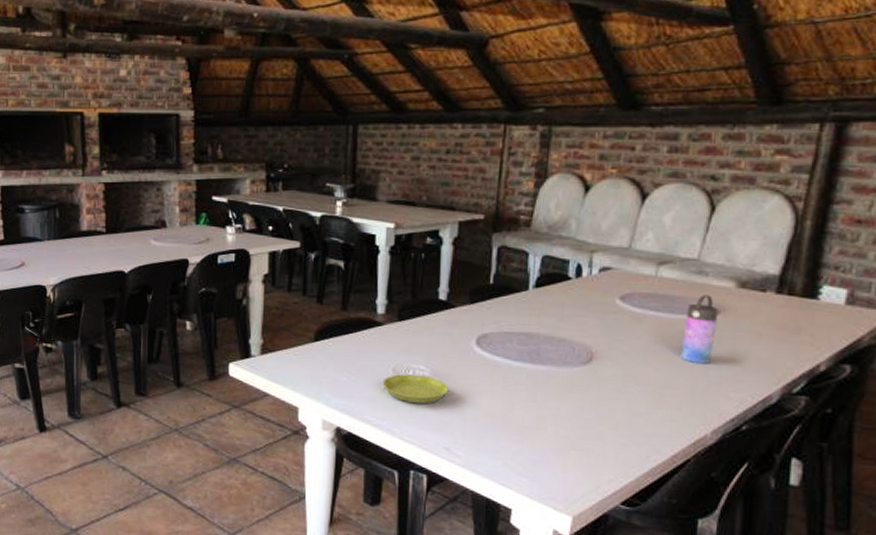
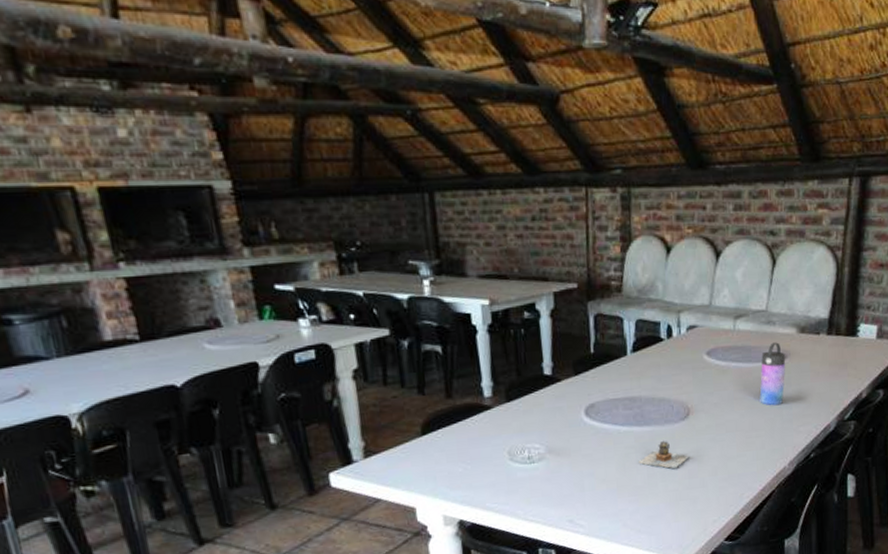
saucer: present [382,374,449,404] -> none [499,453,565,483]
teapot: none [528,382,588,415] -> present [638,440,689,469]

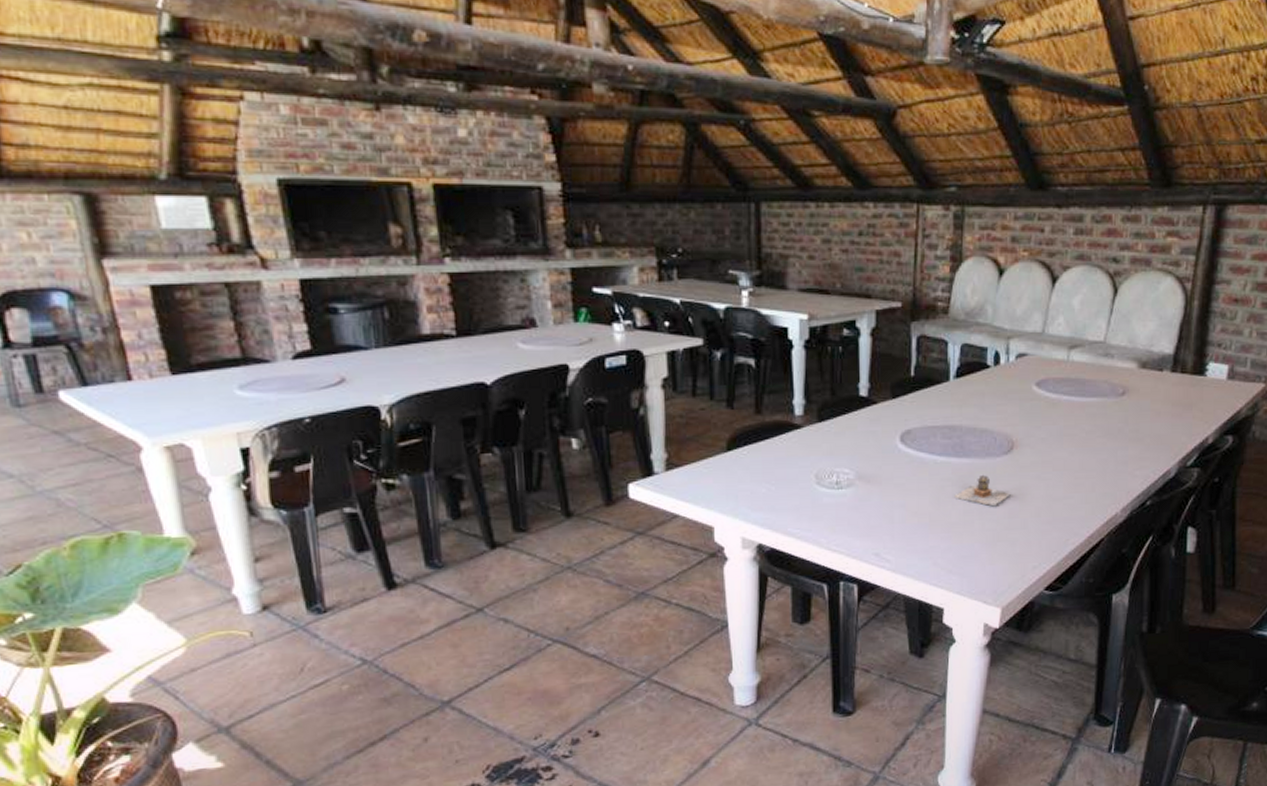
water bottle: present [759,342,786,405] -> none [1092,377,1124,444]

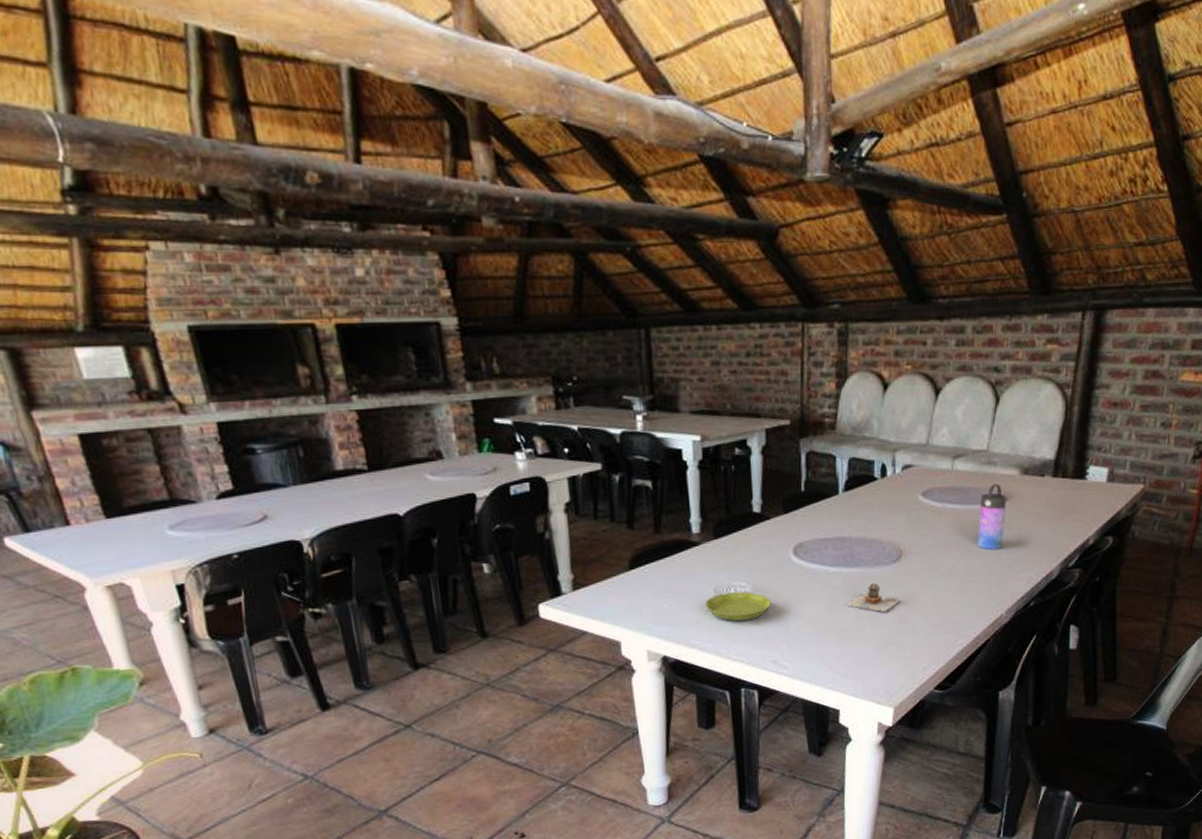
saucer: none [805,479,875,510] -> present [705,591,771,622]
water bottle: none [1092,377,1124,444] -> present [977,484,1007,550]

